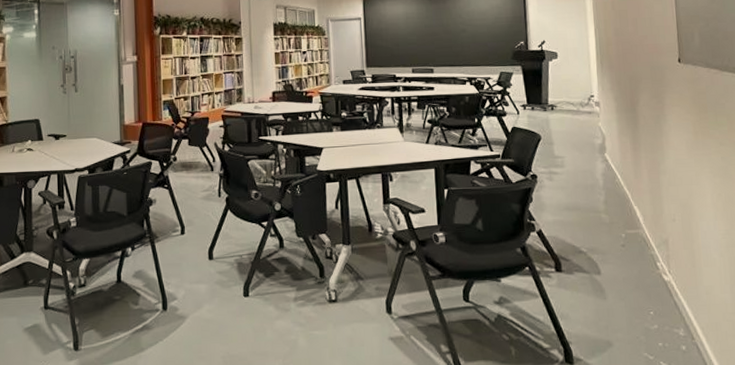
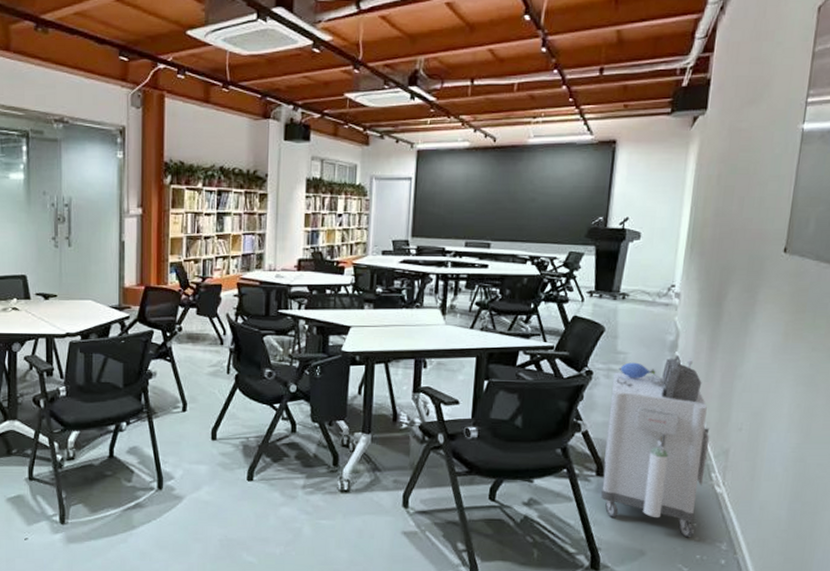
storage cabinet: none [554,155,653,326] -> present [601,354,710,538]

